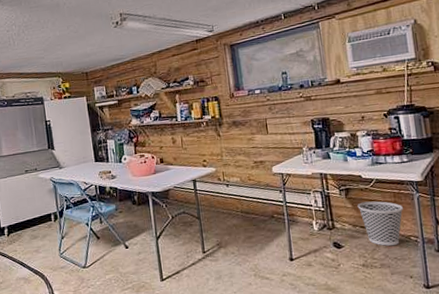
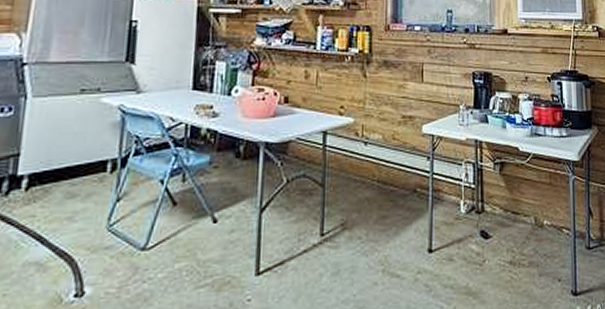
wastebasket: present [357,201,403,246] -> none [511,180,558,239]

